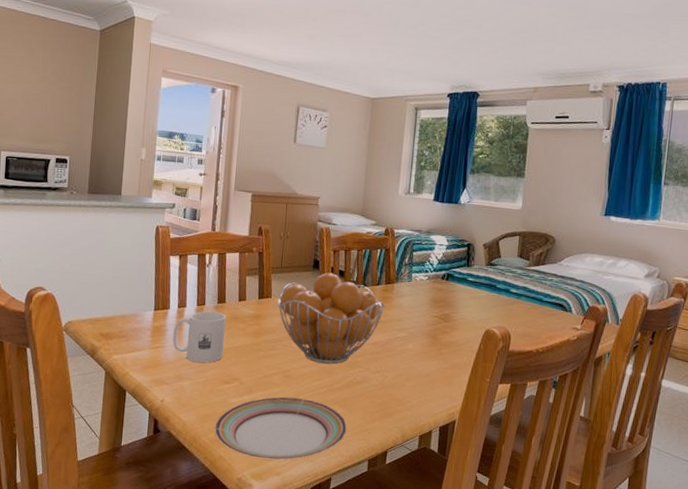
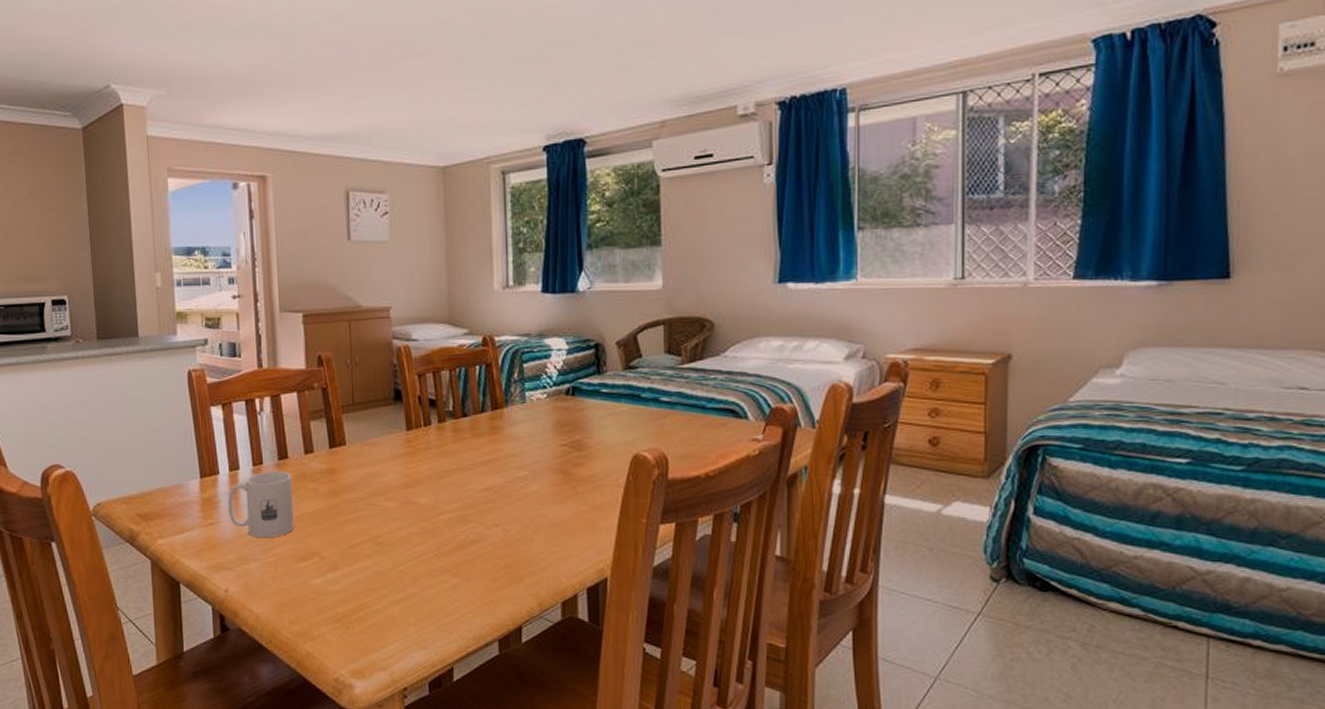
plate: present [214,397,347,460] -> none [296,570,465,651]
fruit basket: present [278,272,385,364] -> none [355,404,495,522]

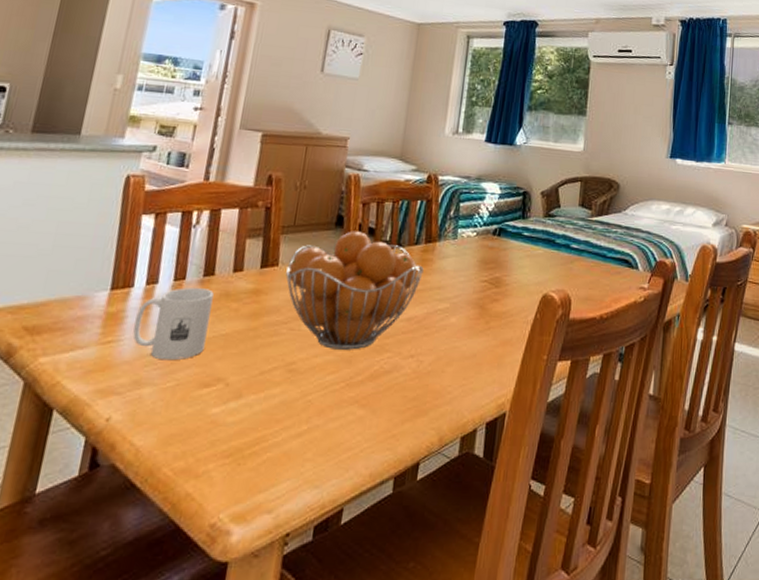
fruit basket: none [355,404,495,522] -> present [286,231,424,350]

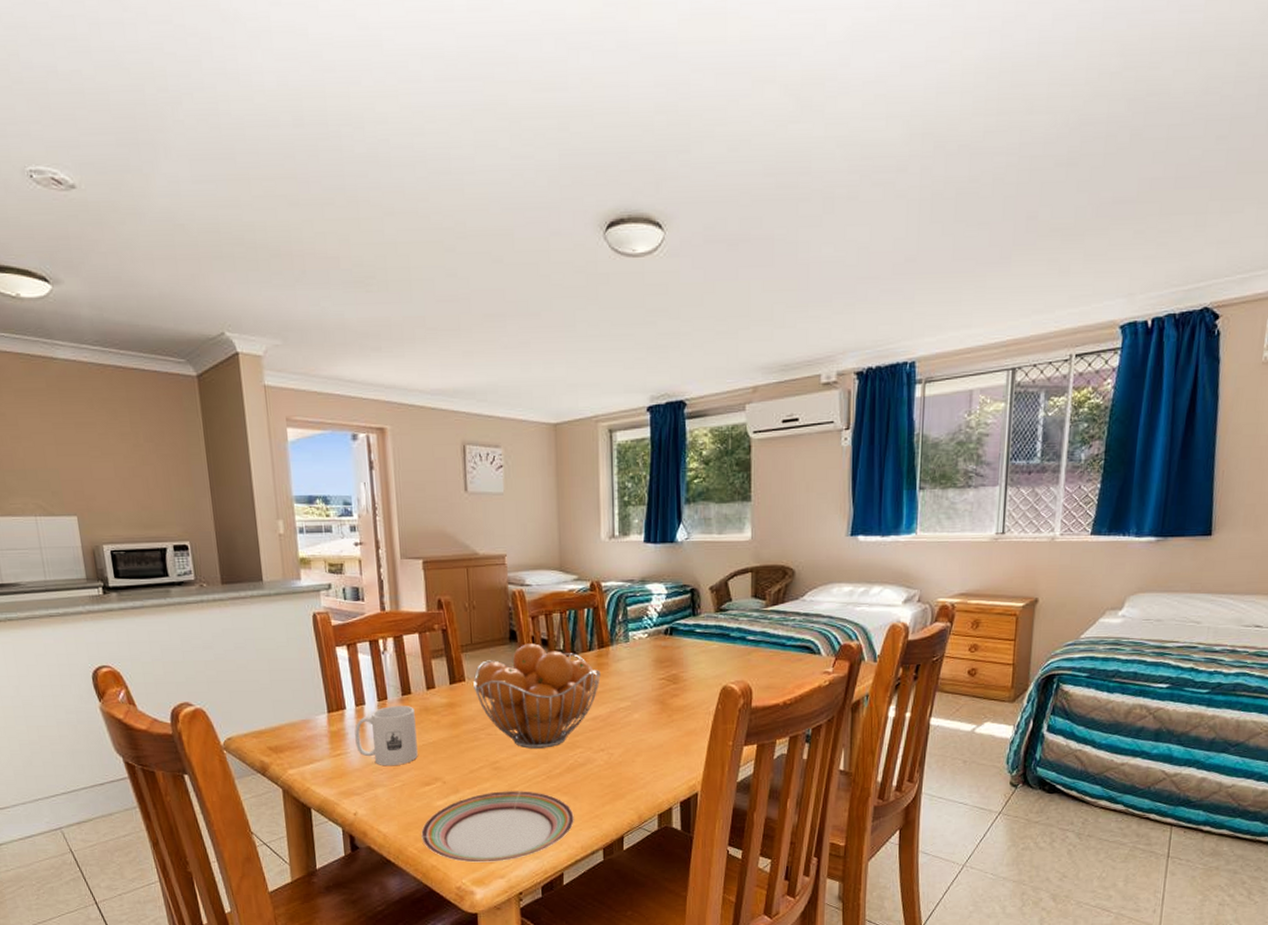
plate: none [182,399,369,491] -> present [421,791,574,863]

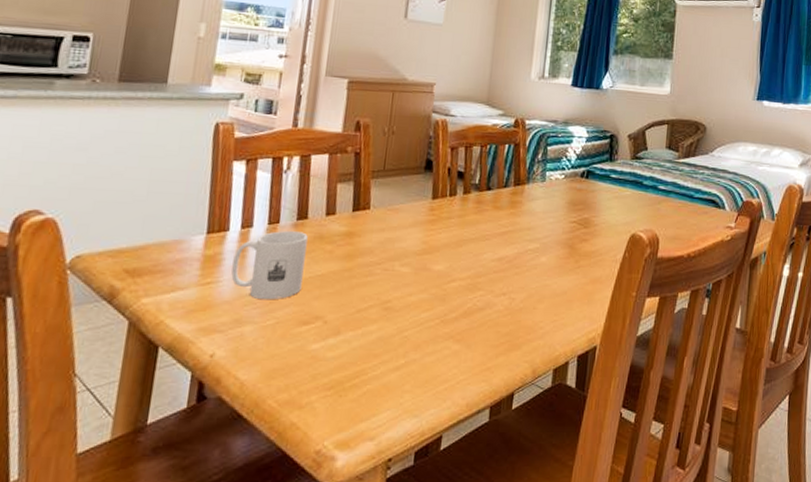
plate: present [421,791,574,863] -> none [285,335,464,420]
fruit basket: present [473,643,601,749] -> none [378,174,513,289]

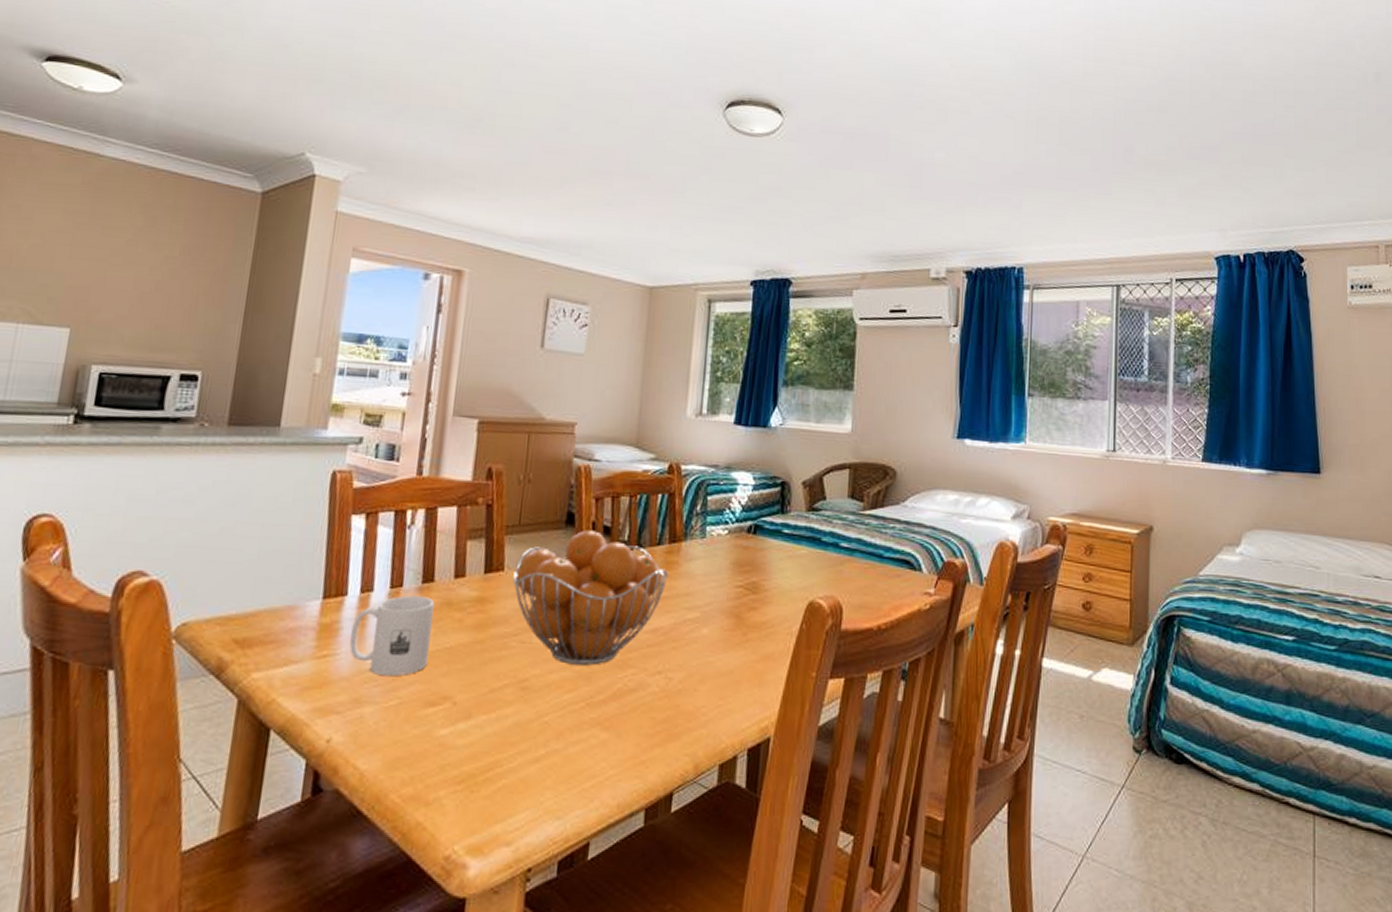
fruit basket: none [378,174,513,289] -> present [513,530,669,666]

